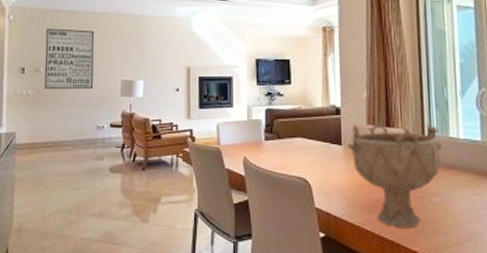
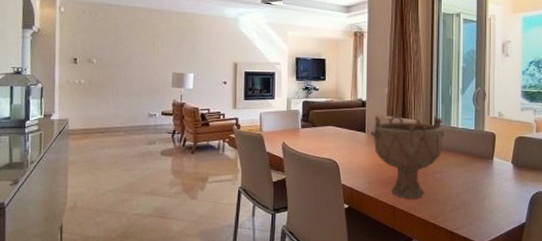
wall art: present [44,29,95,90] -> none [97,22,147,80]

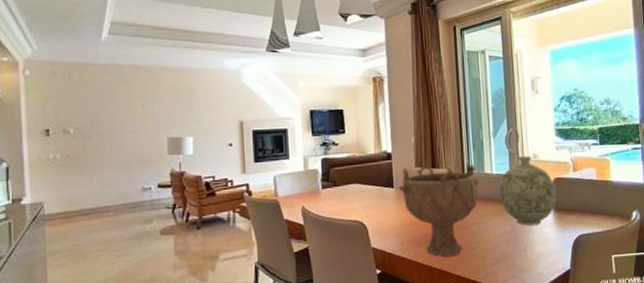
decorative vase: none [462,114,518,178] -> present [498,156,557,225]

